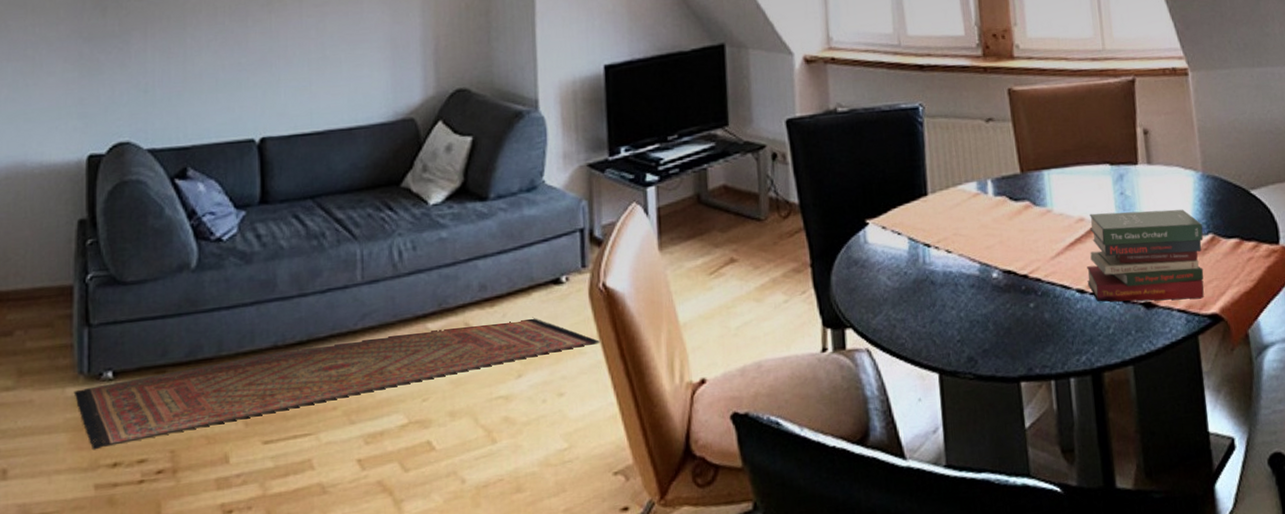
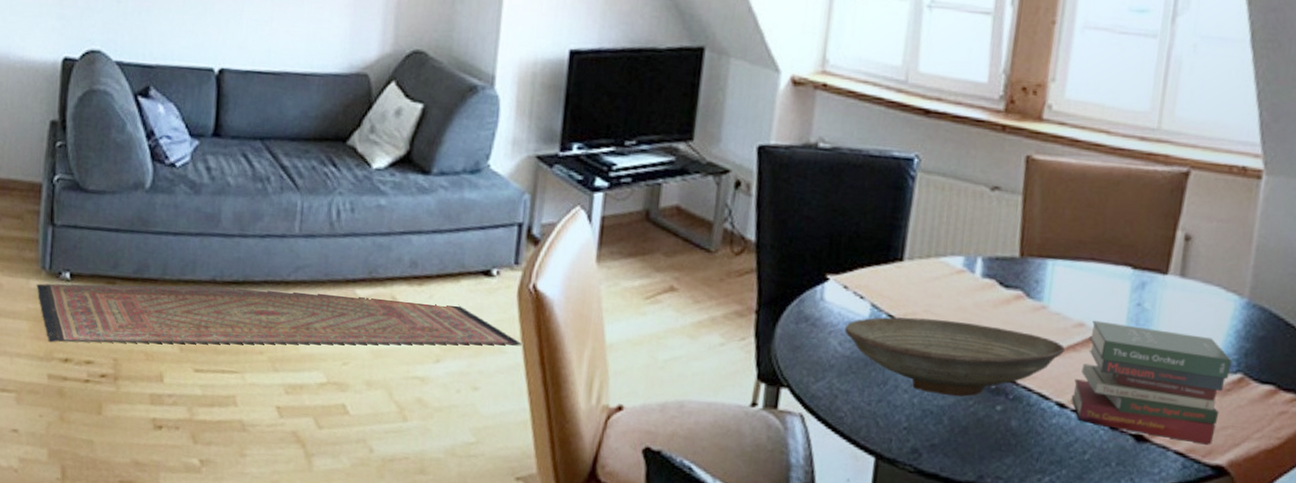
decorative bowl: none [890,235,1073,305] -> present [845,316,1065,397]

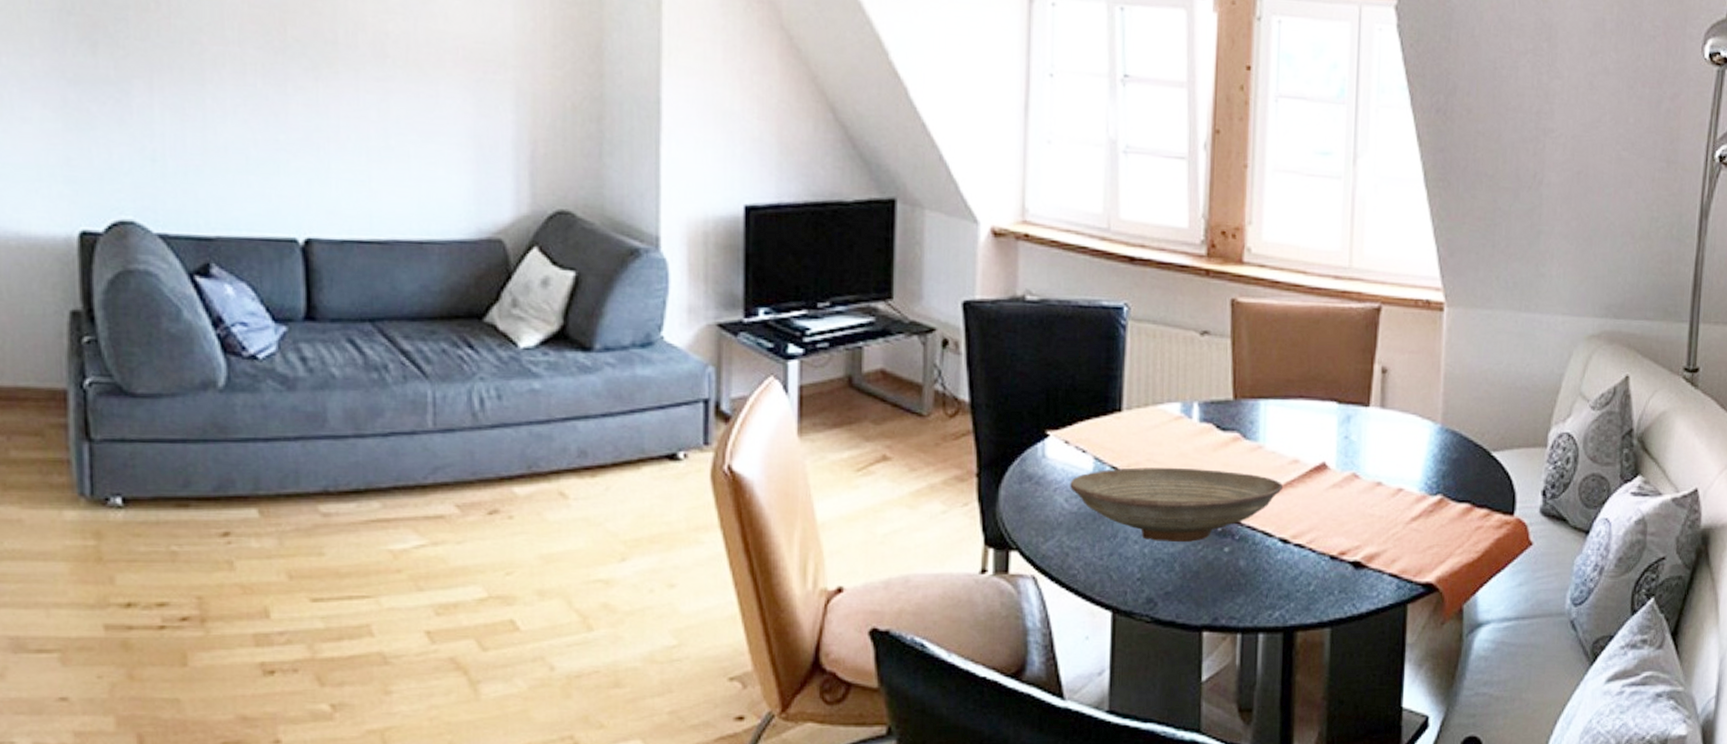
area rug: present [36,283,523,345] -> none [73,494,722,586]
books: present [1071,320,1233,445] -> none [1292,456,1432,565]

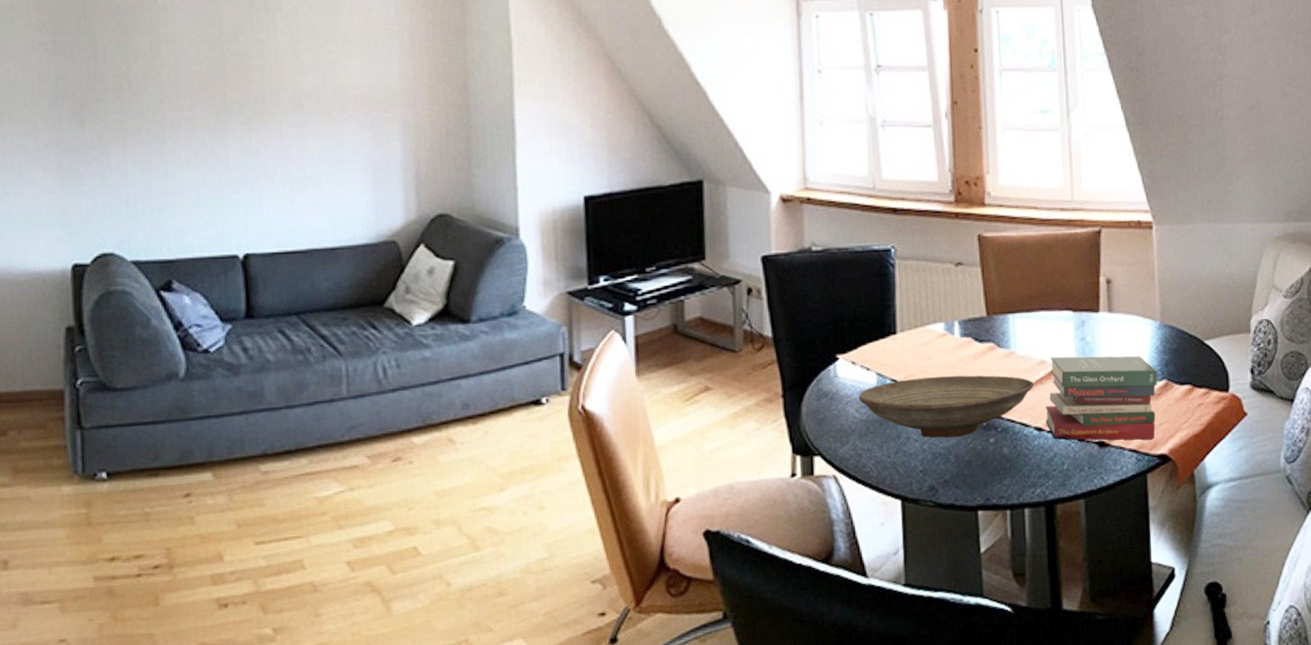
books: none [1292,456,1432,565] -> present [1045,356,1158,440]

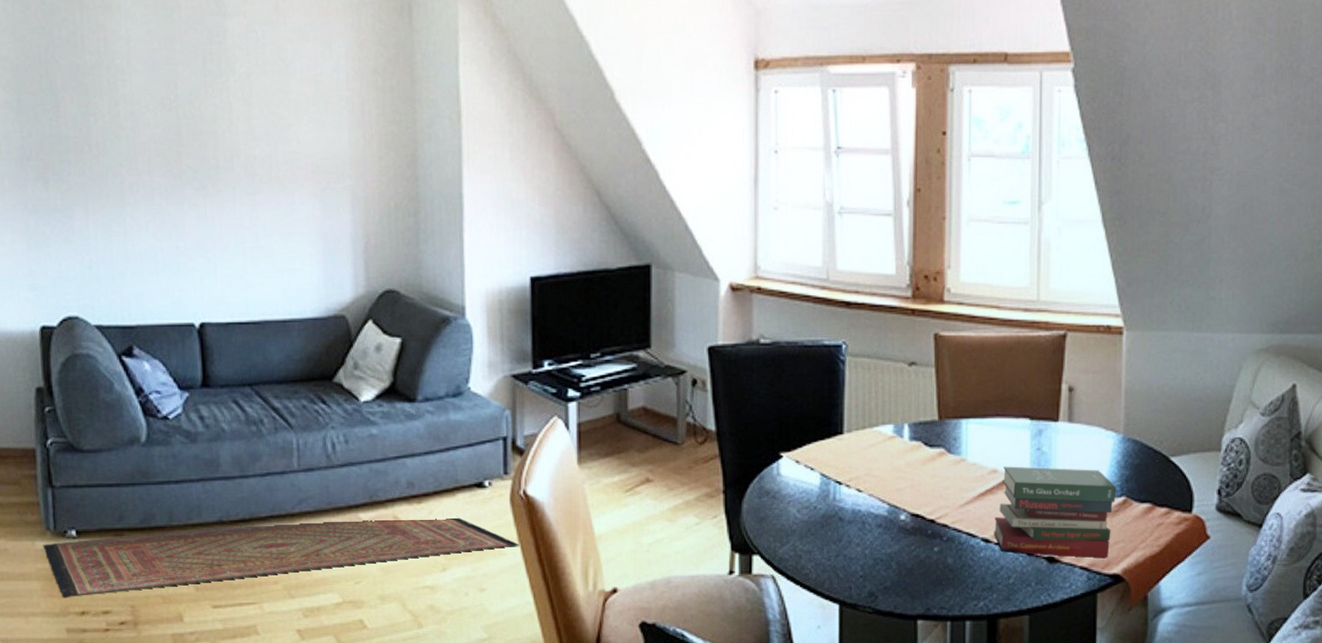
area rug: none [69,435,580,545] -> present [42,516,520,599]
decorative bowl: present [859,375,1034,439] -> none [801,480,983,545]

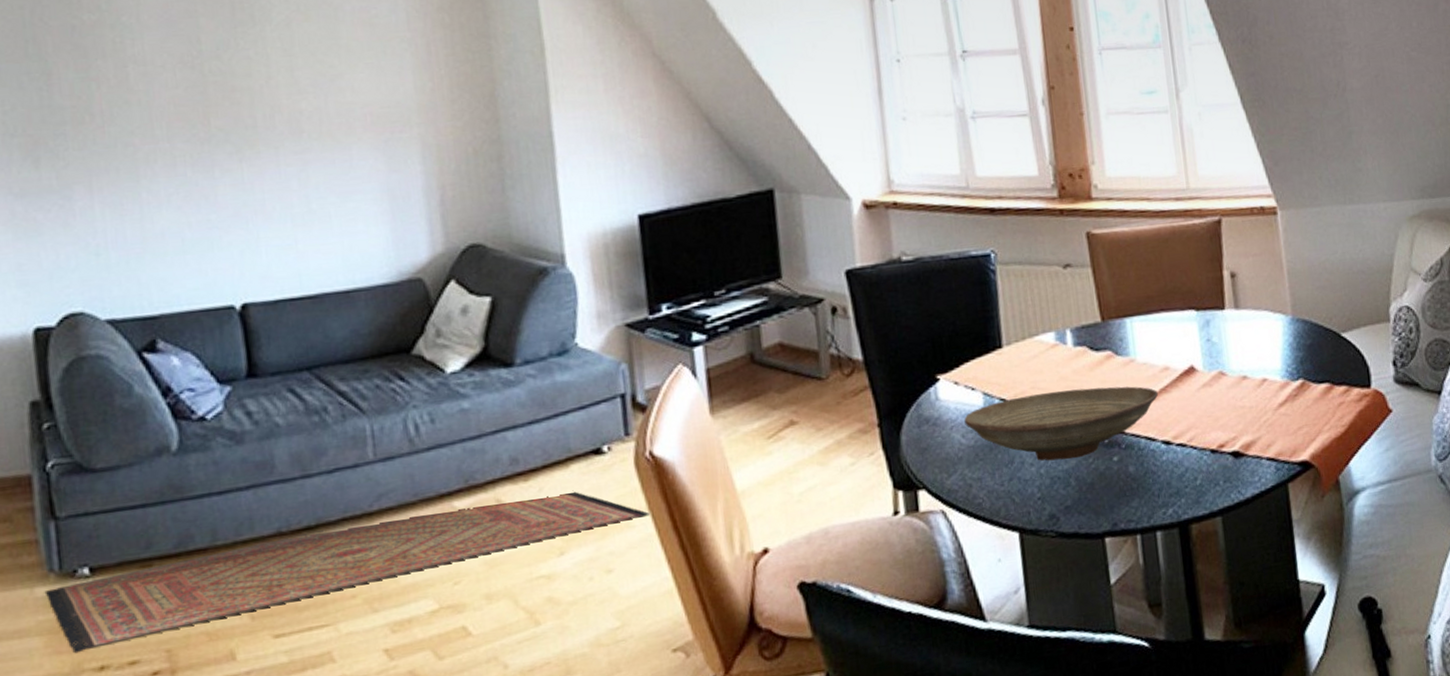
decorative bowl: none [801,480,983,545] -> present [964,386,1158,461]
books: present [993,466,1117,559] -> none [1172,355,1294,454]

